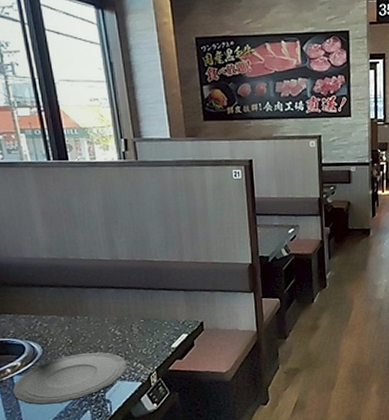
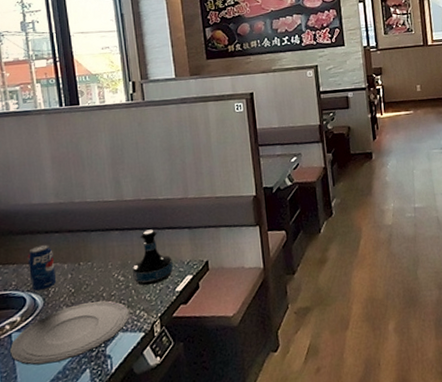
beverage can: none [23,297,54,341] -> present [27,244,57,292]
tequila bottle: none [129,289,169,341] -> present [133,229,173,286]

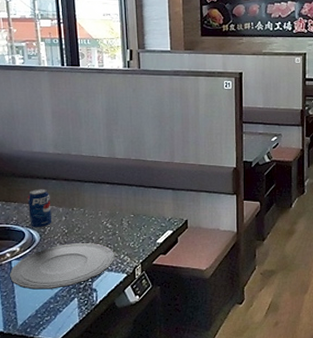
tequila bottle: present [133,229,173,286] -> none [120,186,156,235]

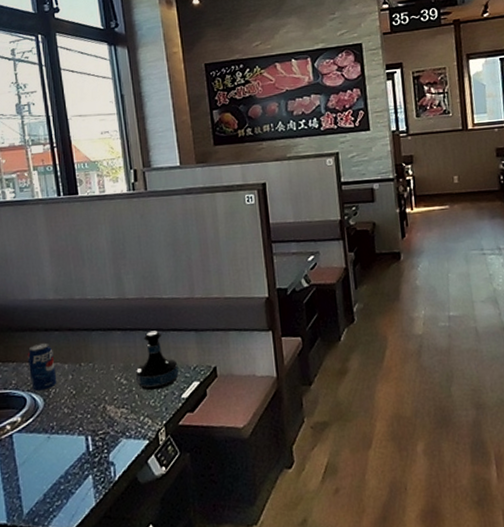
plate: present [9,243,114,290] -> none [10,404,133,468]
tequila bottle: none [120,186,156,235] -> present [136,330,179,391]

